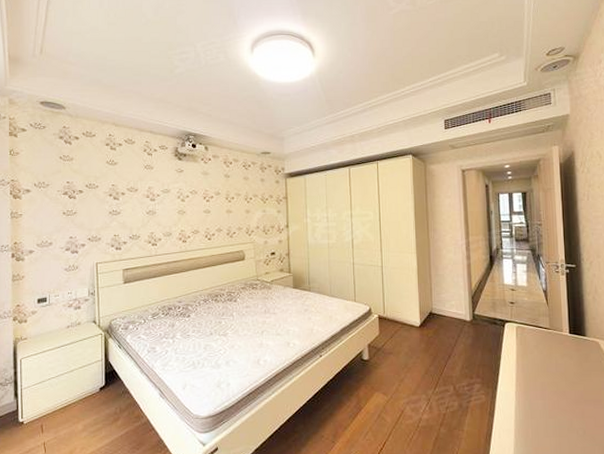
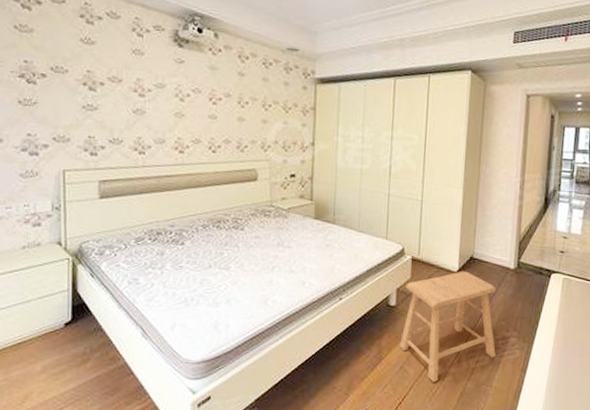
stool: none [376,325,463,428] -> present [400,271,497,382]

